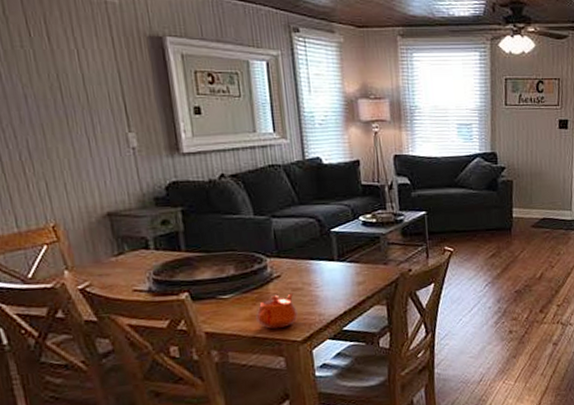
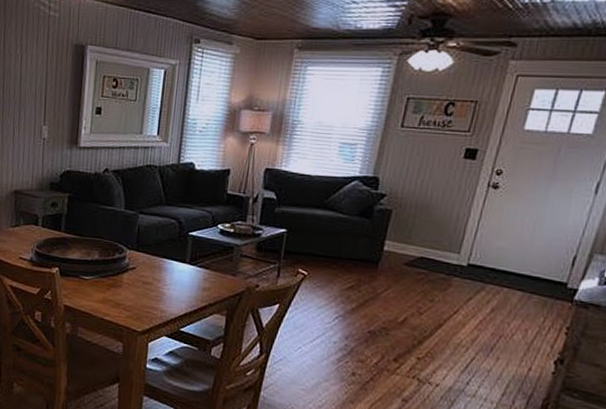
teapot: present [256,293,298,329] -> none [107,284,143,317]

